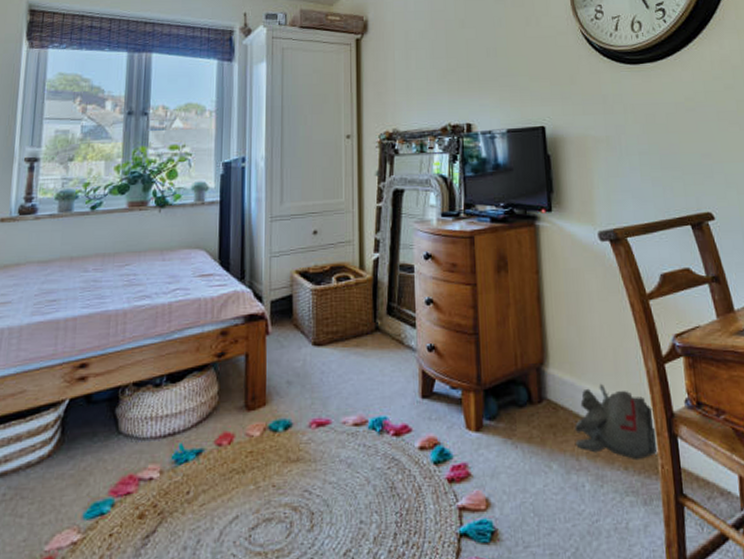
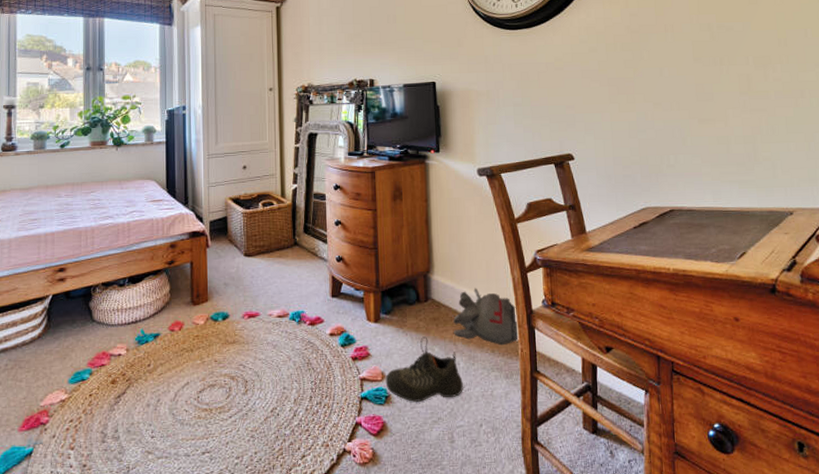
shoe: none [490,449,590,539] -> present [385,336,463,402]

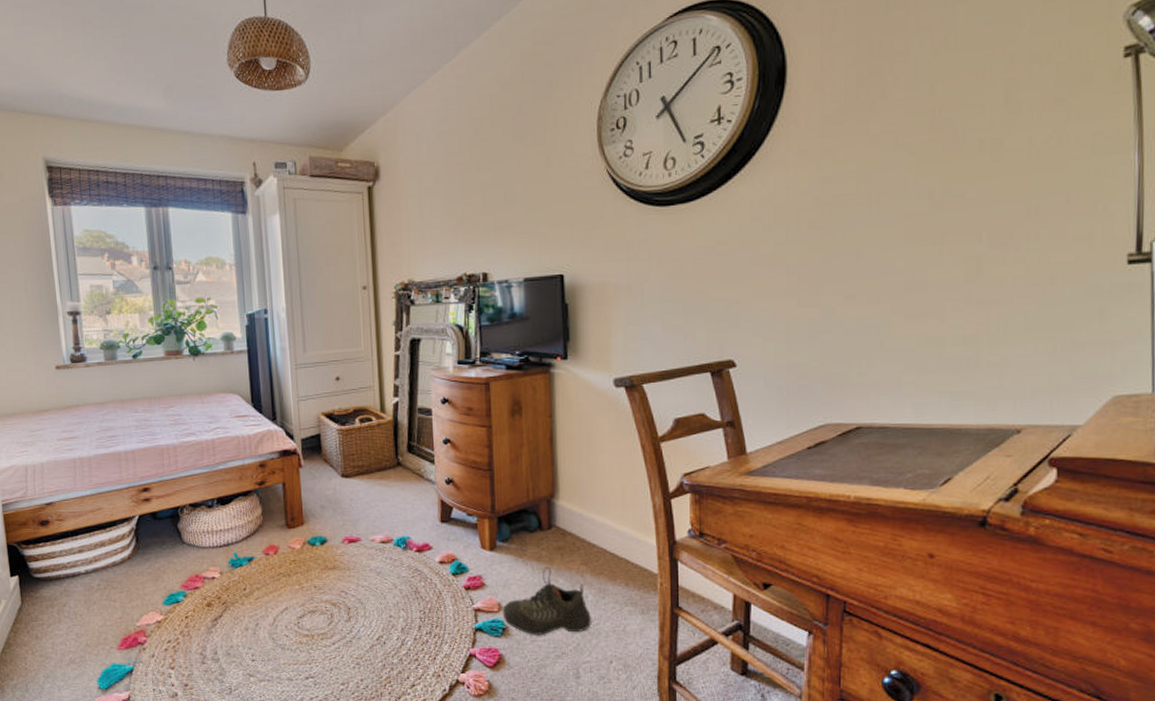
plush toy: present [453,287,519,346] -> none [581,514,658,579]

